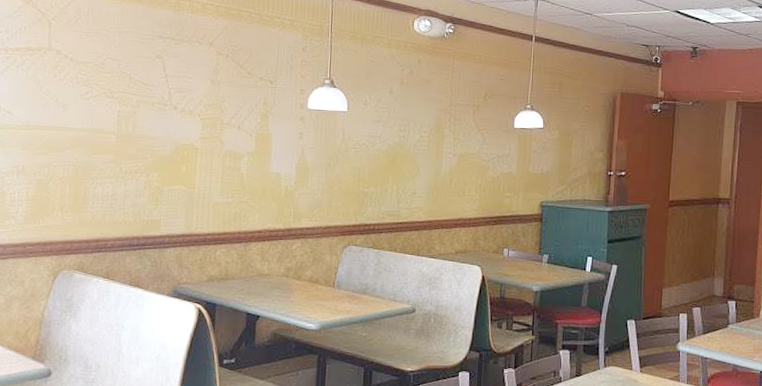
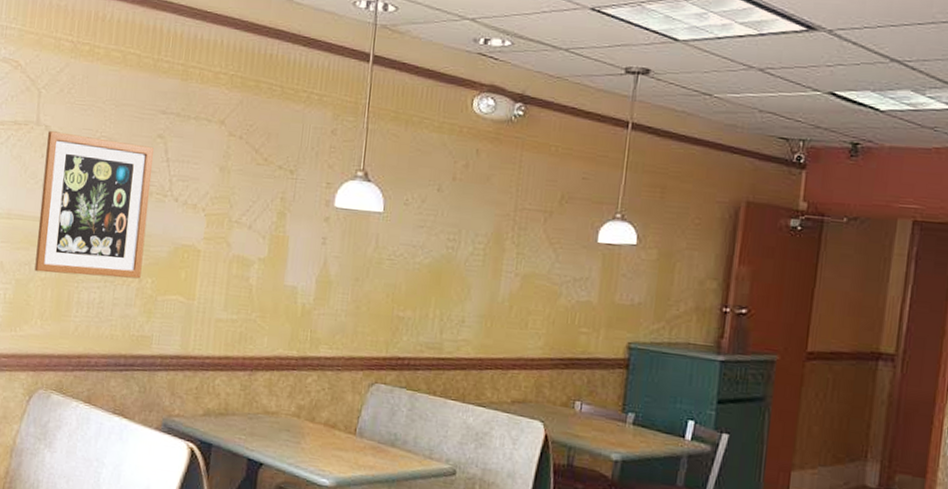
wall art: none [53,55,153,174] -> present [34,131,154,279]

